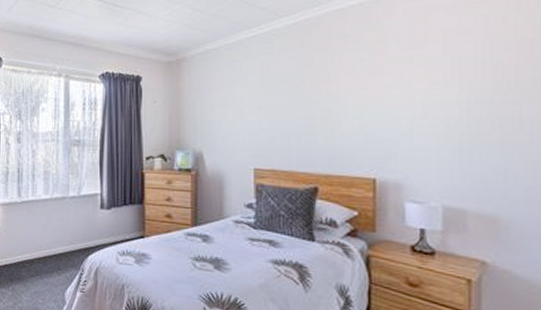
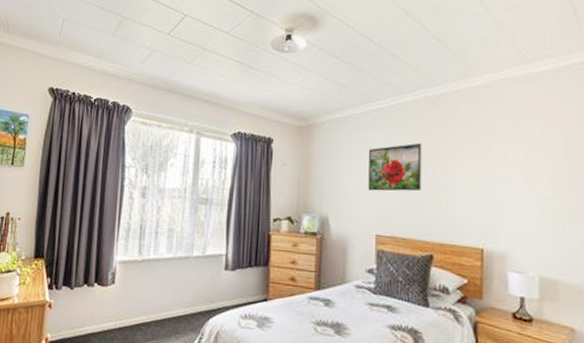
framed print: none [244,69,304,123] -> present [368,142,423,191]

